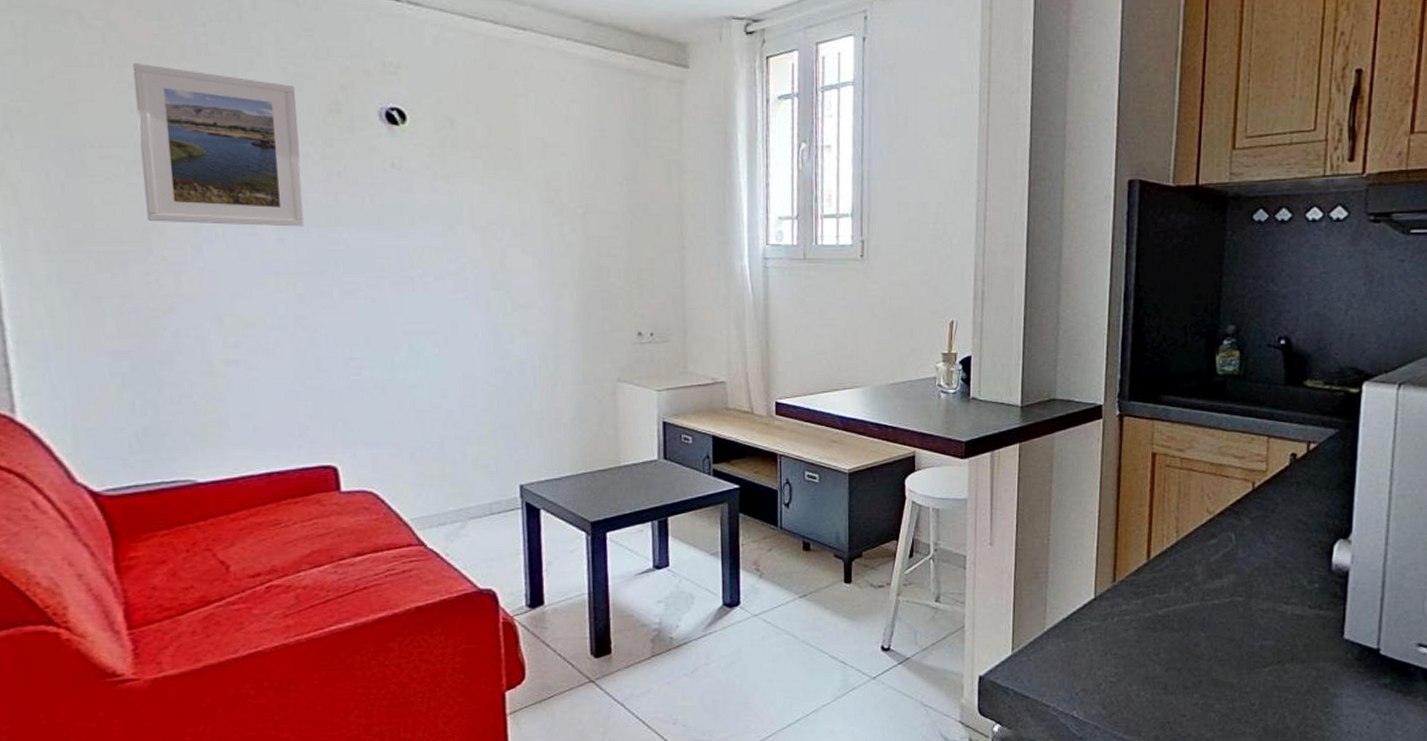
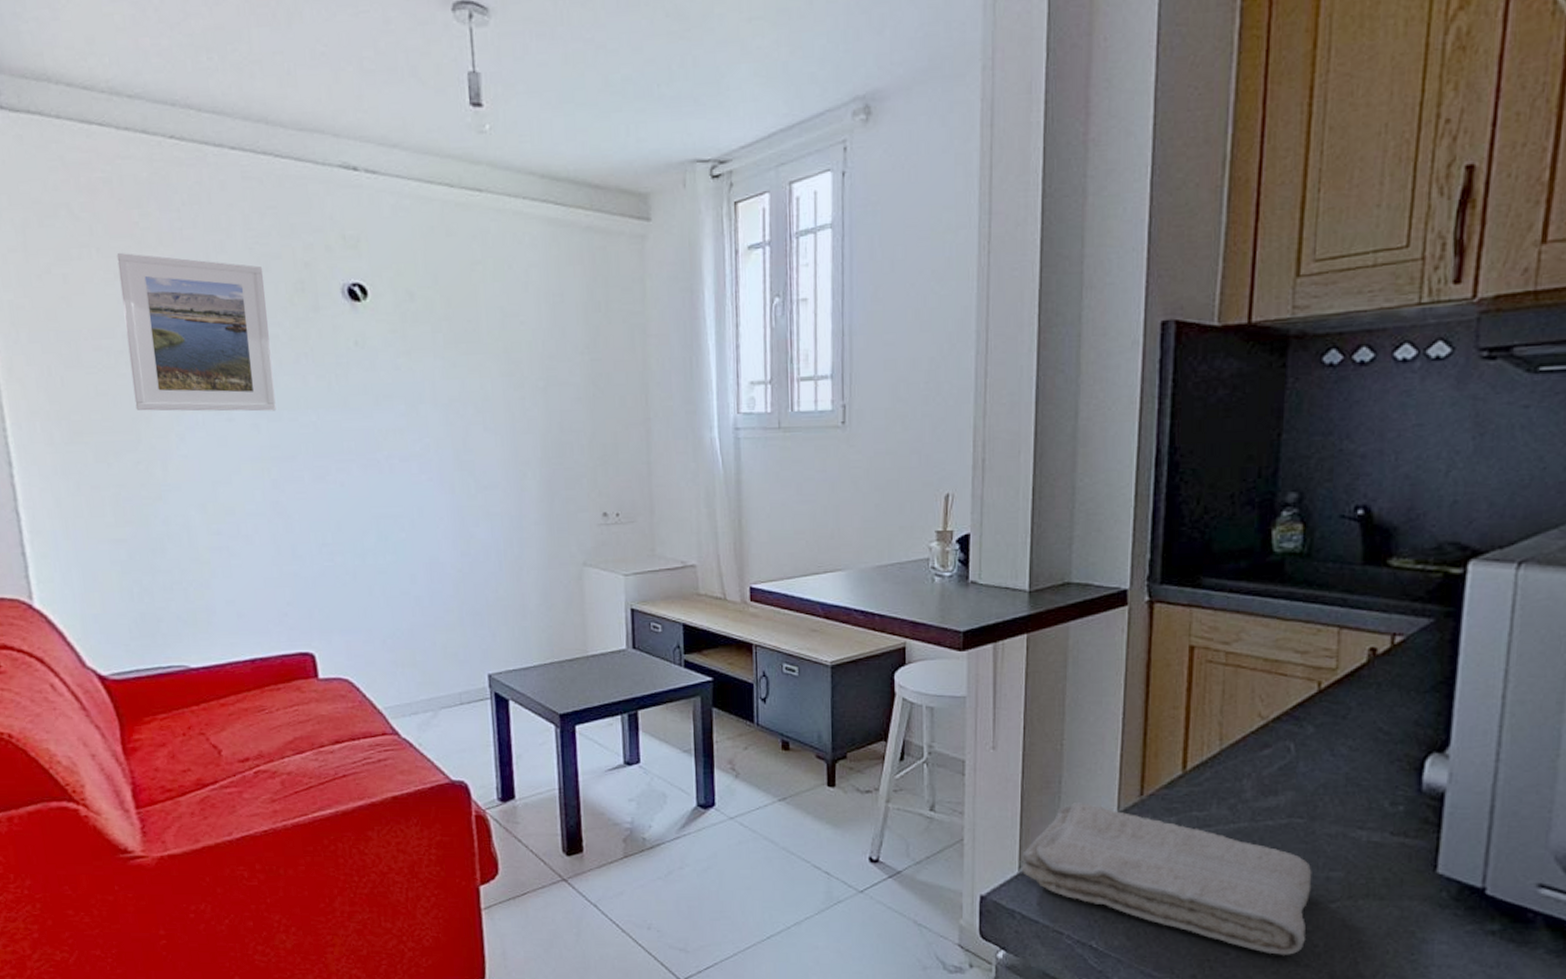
washcloth: none [1014,590,1250,714] -> present [1021,803,1312,955]

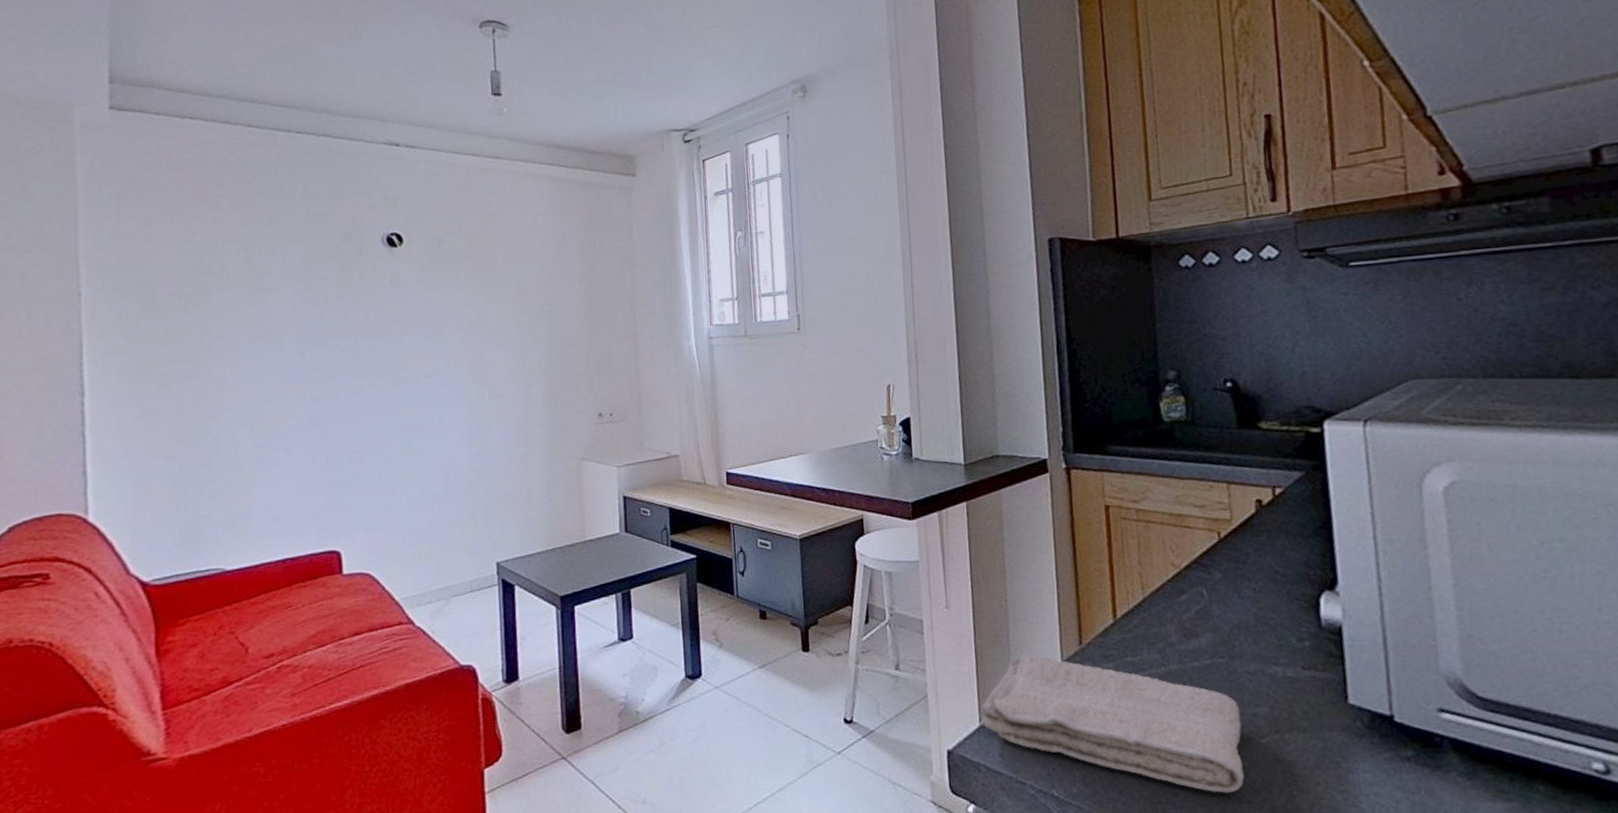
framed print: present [117,253,277,412] -> none [195,216,320,344]

